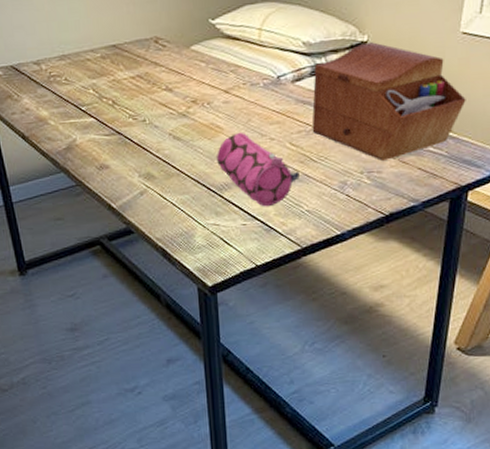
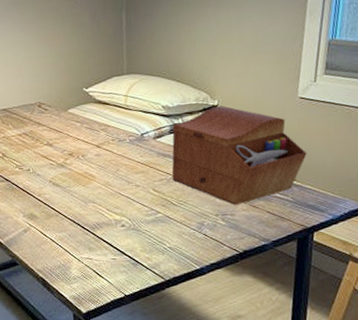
pencil case: present [217,132,300,207] -> none [90,179,162,244]

